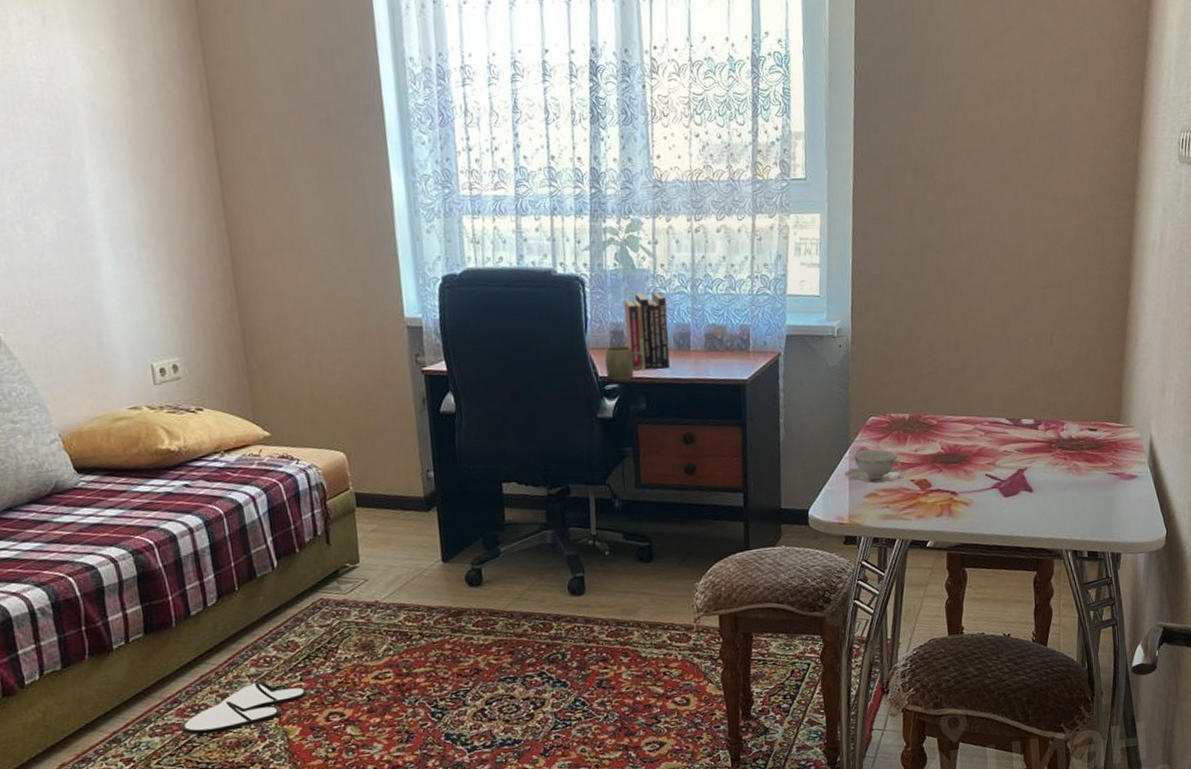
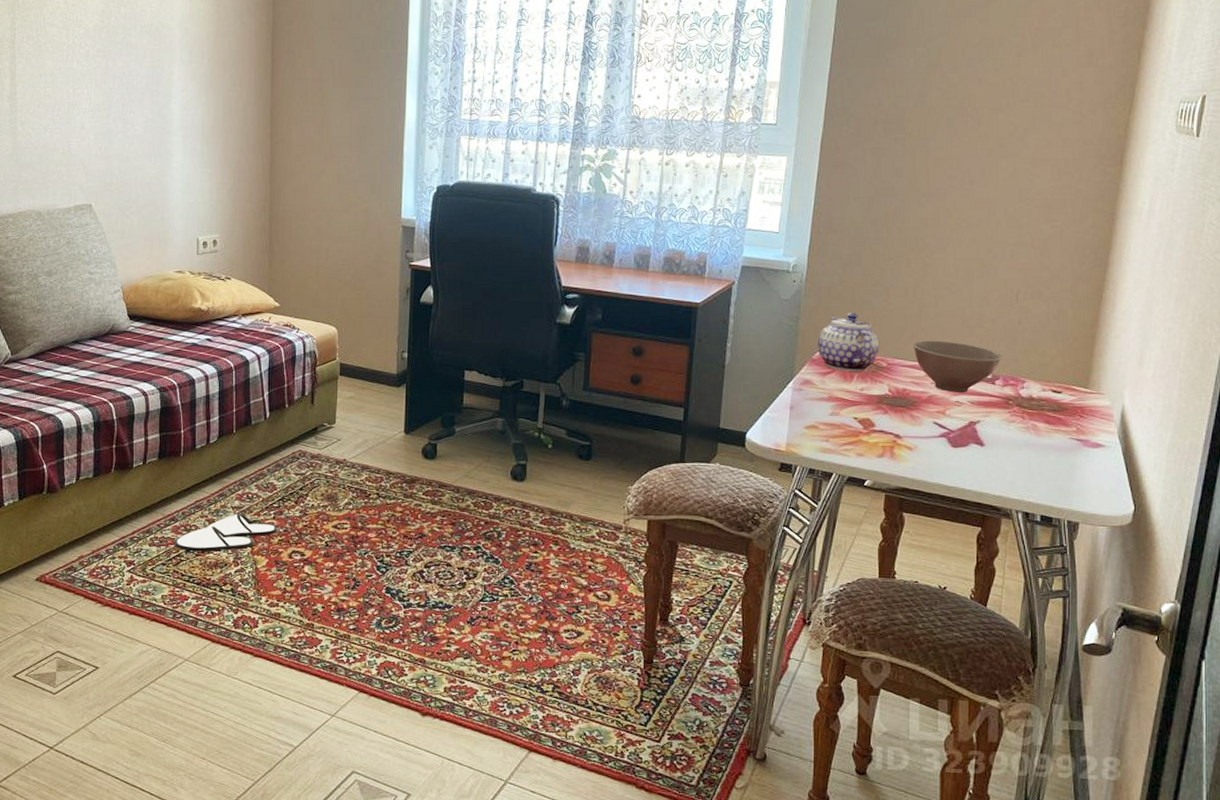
mug: present [604,345,645,381] -> none [568,259,605,291]
books: present [624,292,670,371] -> none [591,214,632,286]
teacup: present [844,449,907,484] -> none [786,383,850,417]
teapot: none [869,373,929,434] -> present [817,313,880,372]
bowl: none [960,391,1042,443] -> present [913,340,1002,392]

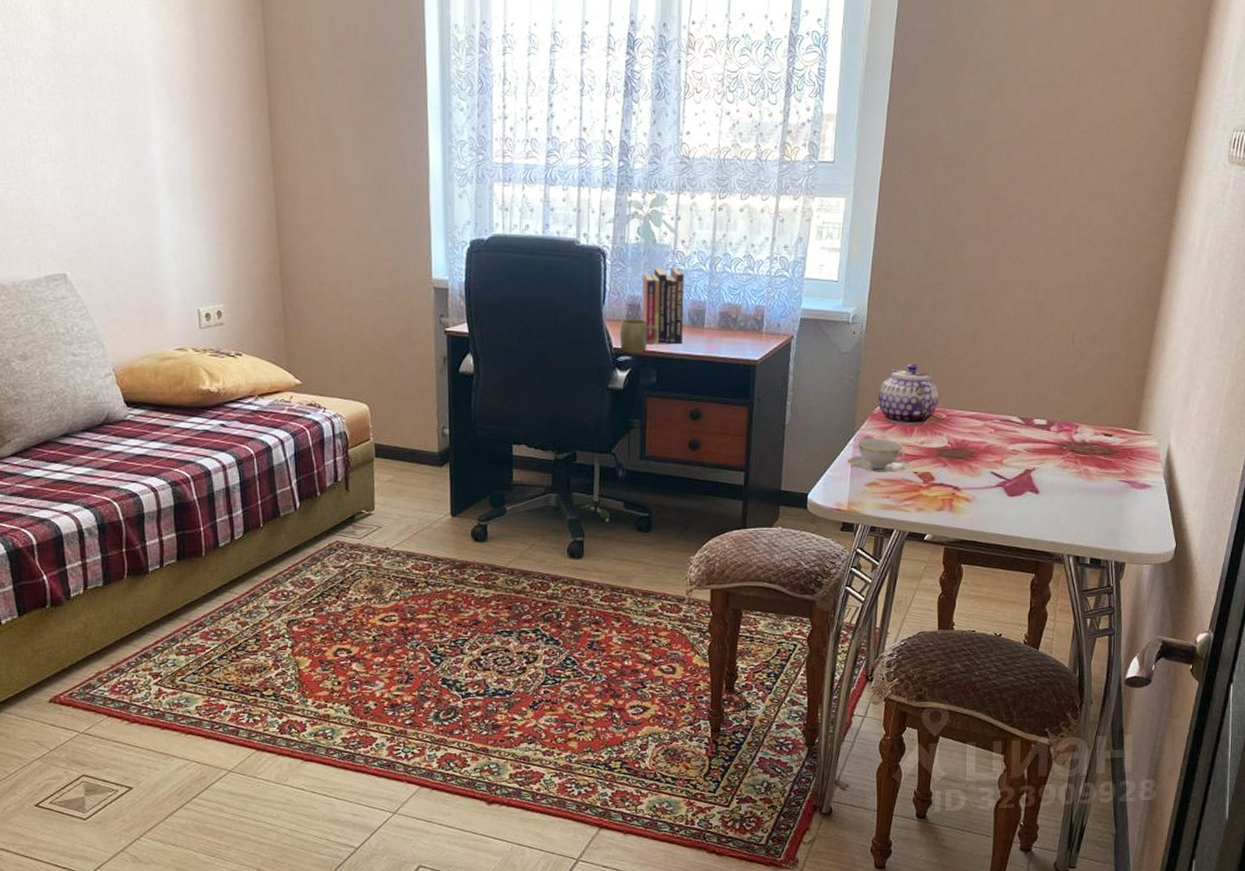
slippers: present [174,512,277,552] -> none [204,612,318,658]
mug: none [568,259,605,291] -> present [619,318,658,353]
books: none [591,214,632,286] -> present [642,267,685,345]
teacup: none [786,383,850,417] -> present [847,438,910,473]
bowl: present [913,340,1002,392] -> none [972,388,1057,441]

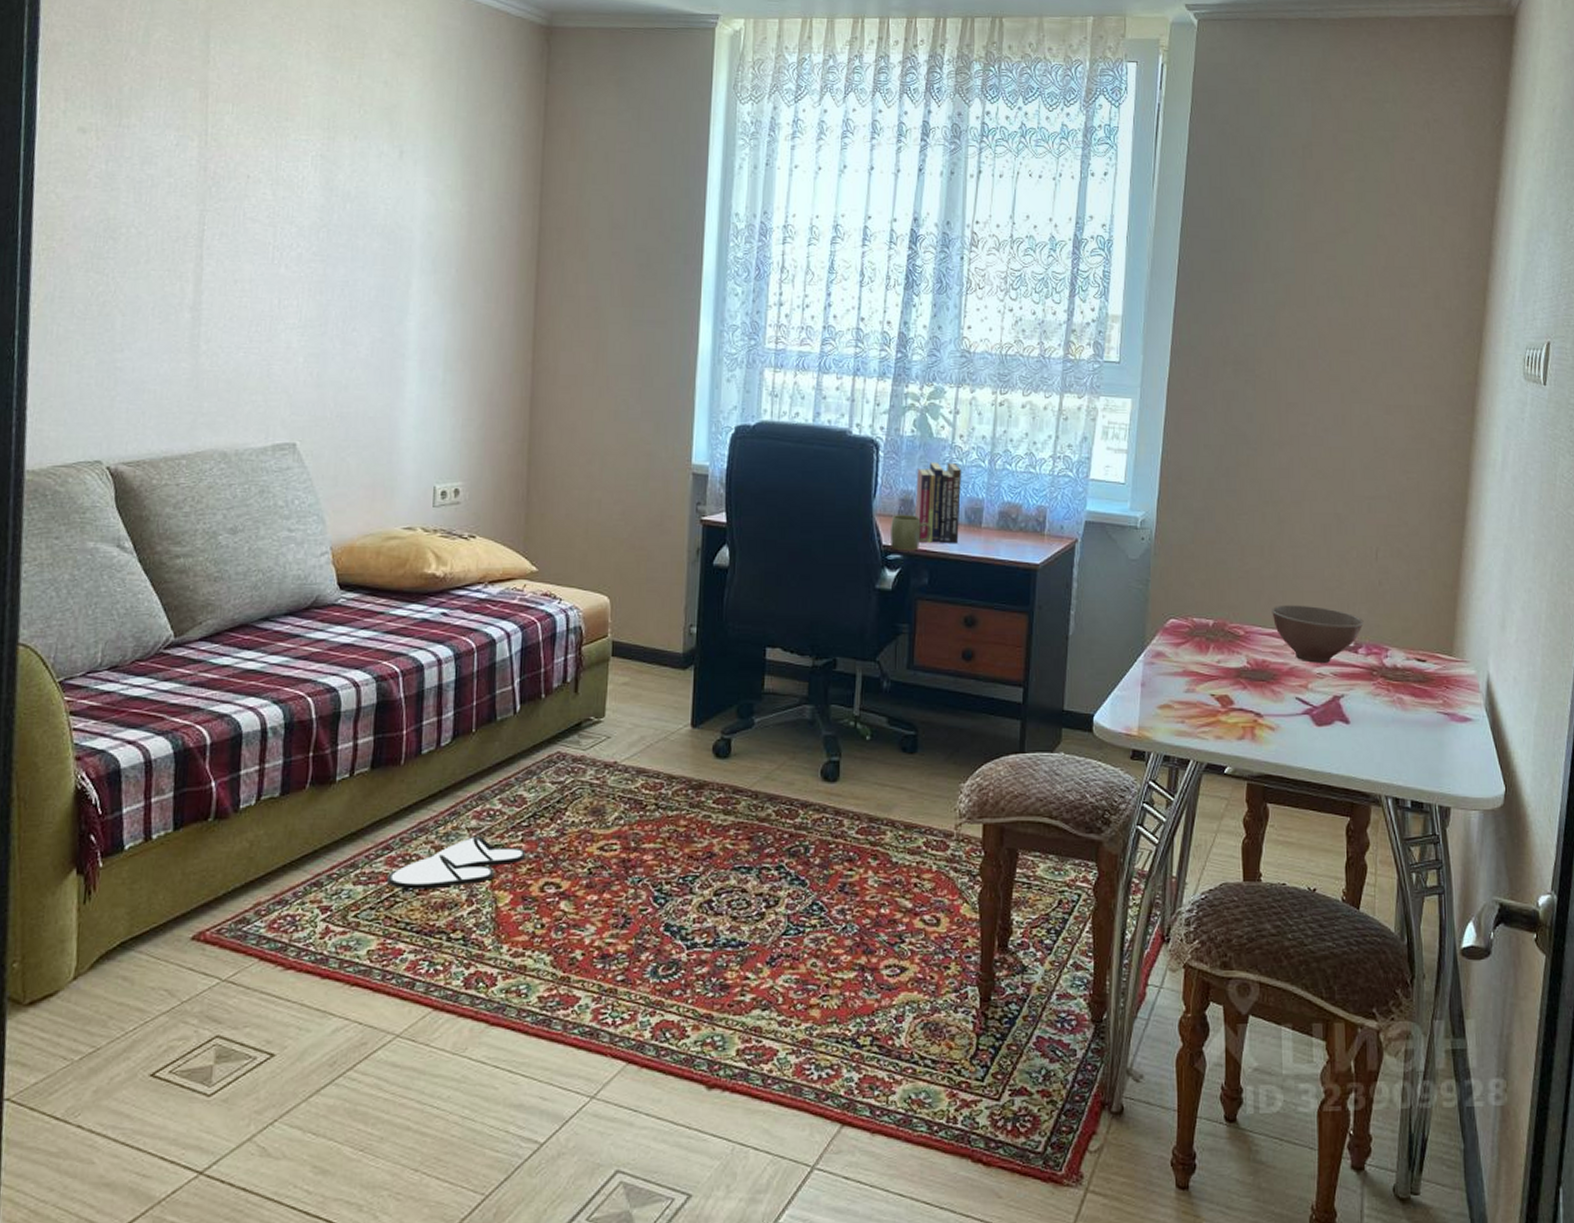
slippers: none [204,612,318,658] -> present [387,835,525,890]
teacup: present [847,438,910,473] -> none [1137,655,1206,694]
teapot: present [877,364,940,425] -> none [1169,574,1236,641]
bowl: none [972,388,1057,441] -> present [1272,605,1364,663]

